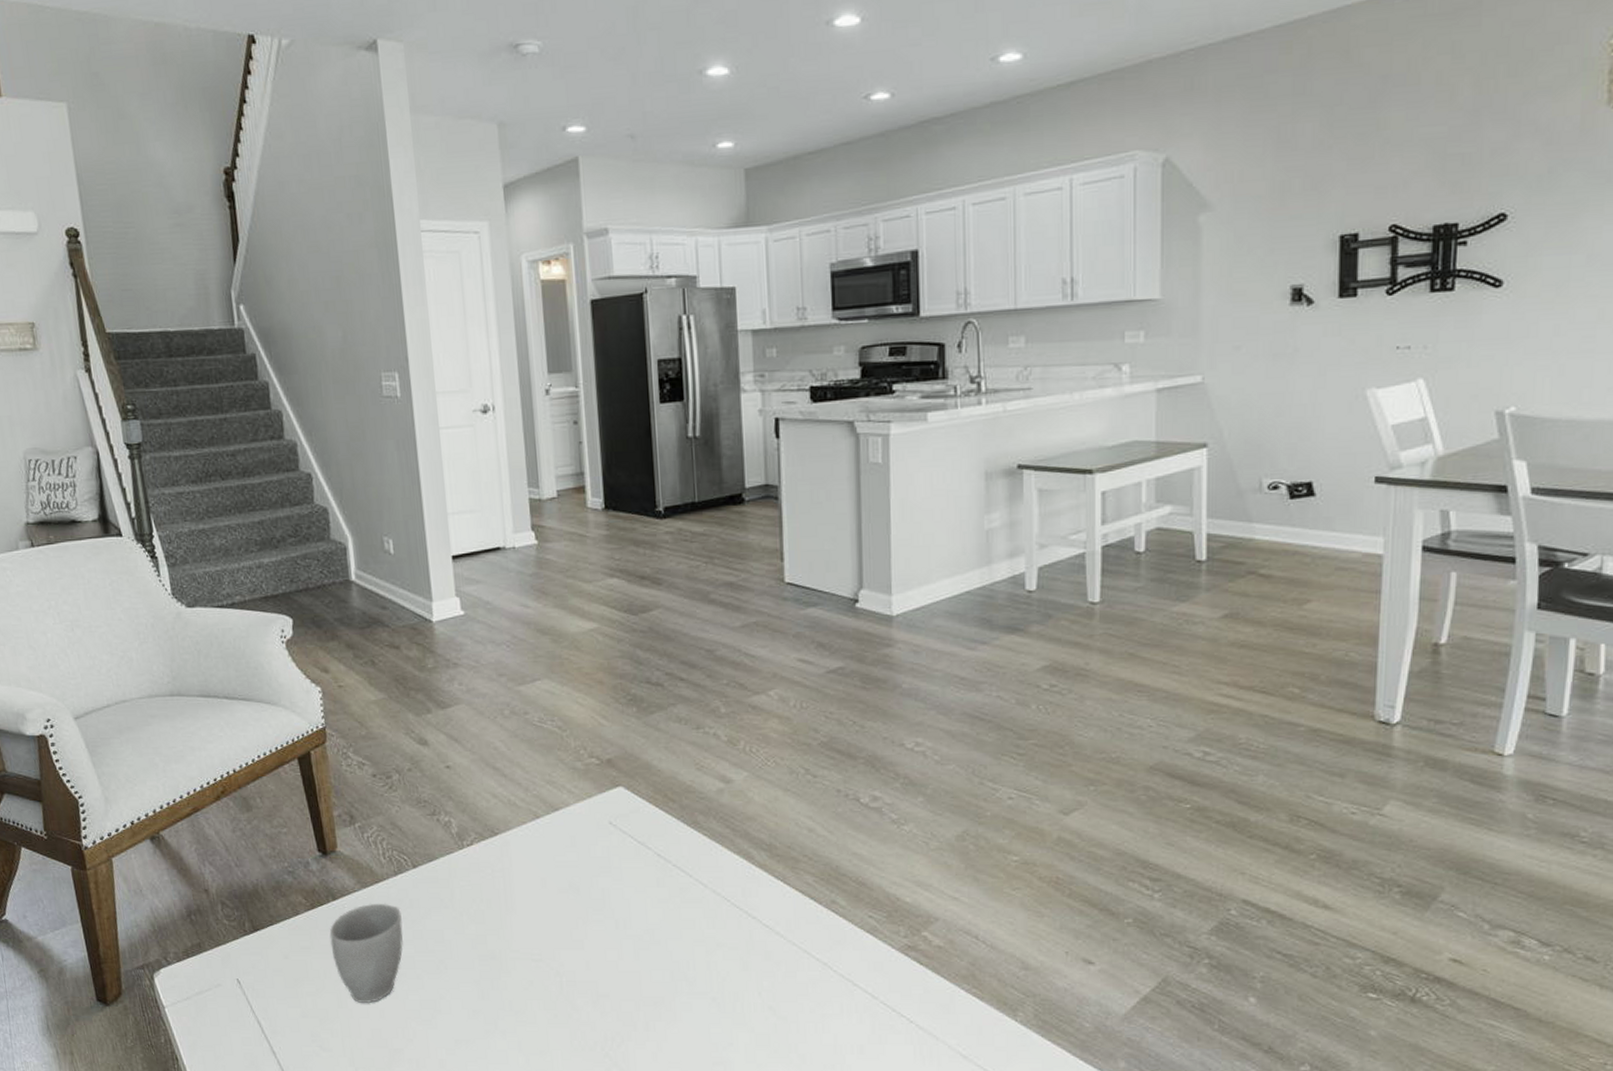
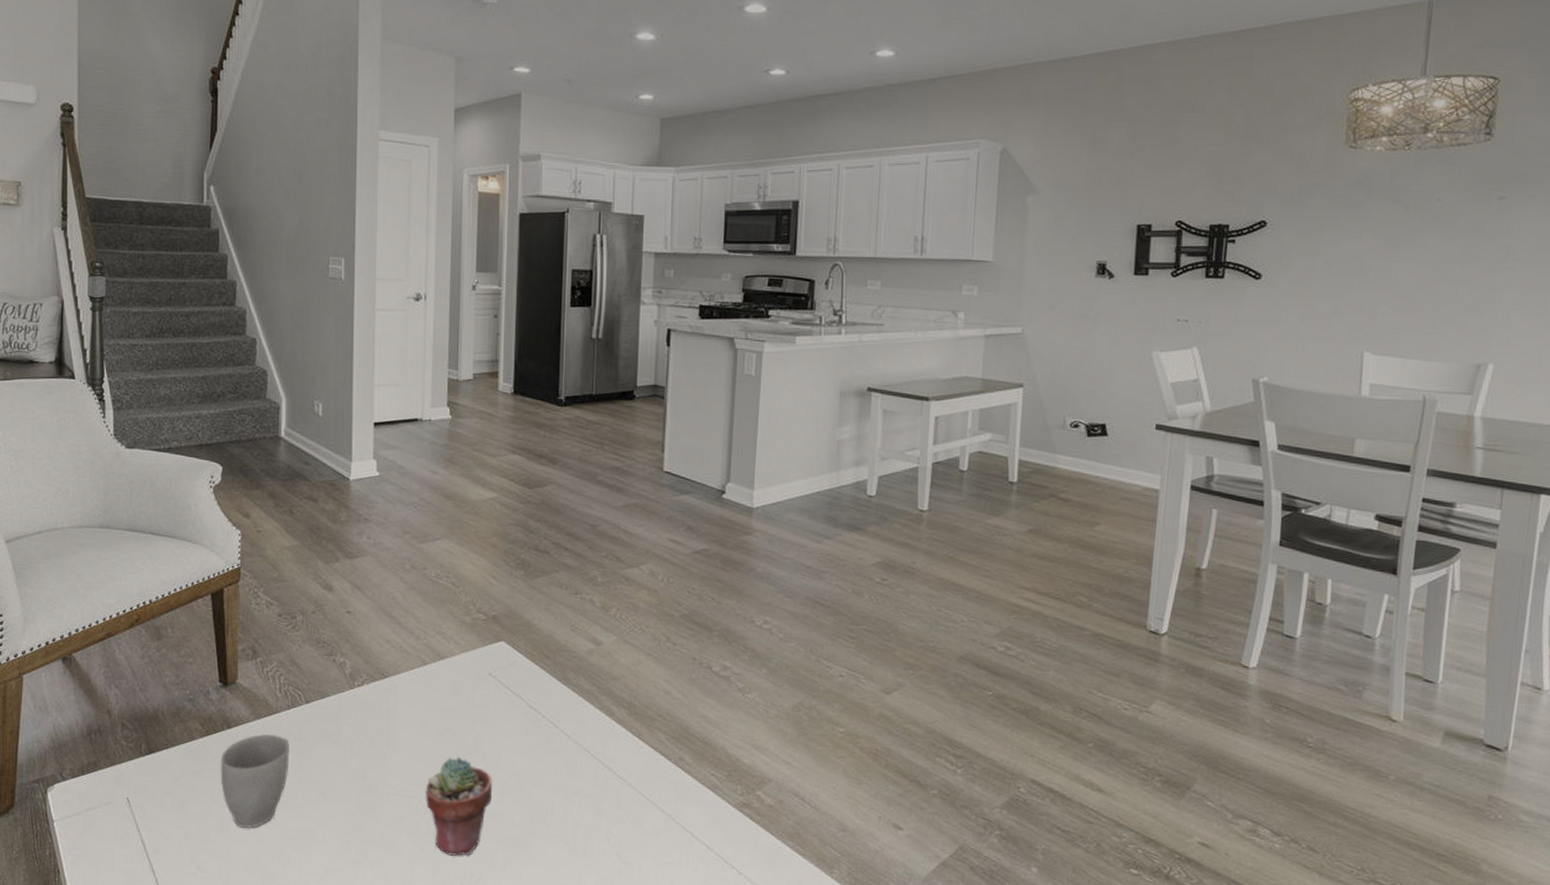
potted succulent: none [552,914,627,1020] -> present [425,756,493,856]

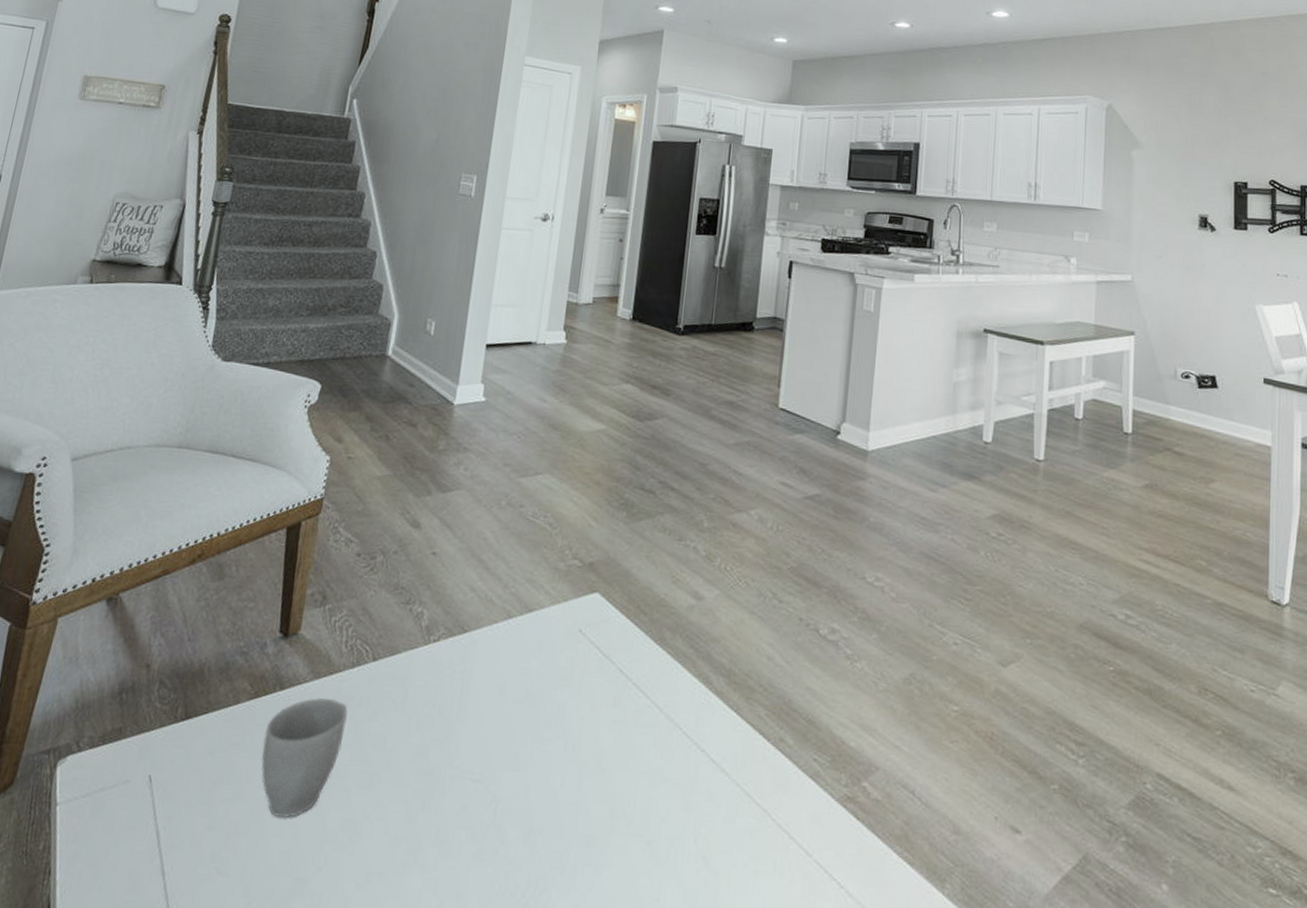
potted succulent: present [425,756,493,856] -> none [493,731,571,859]

